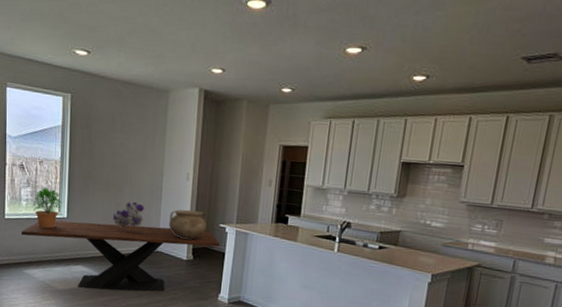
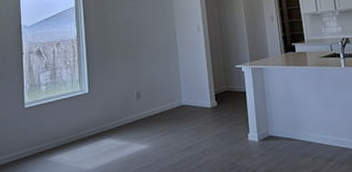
dining table: present [22,221,221,292] -> none [43,73,240,163]
potted plant: present [32,187,62,228] -> none [52,67,83,109]
bouquet: present [112,201,145,228] -> none [133,62,164,91]
ceramic pot: present [168,209,207,240] -> none [188,57,224,88]

